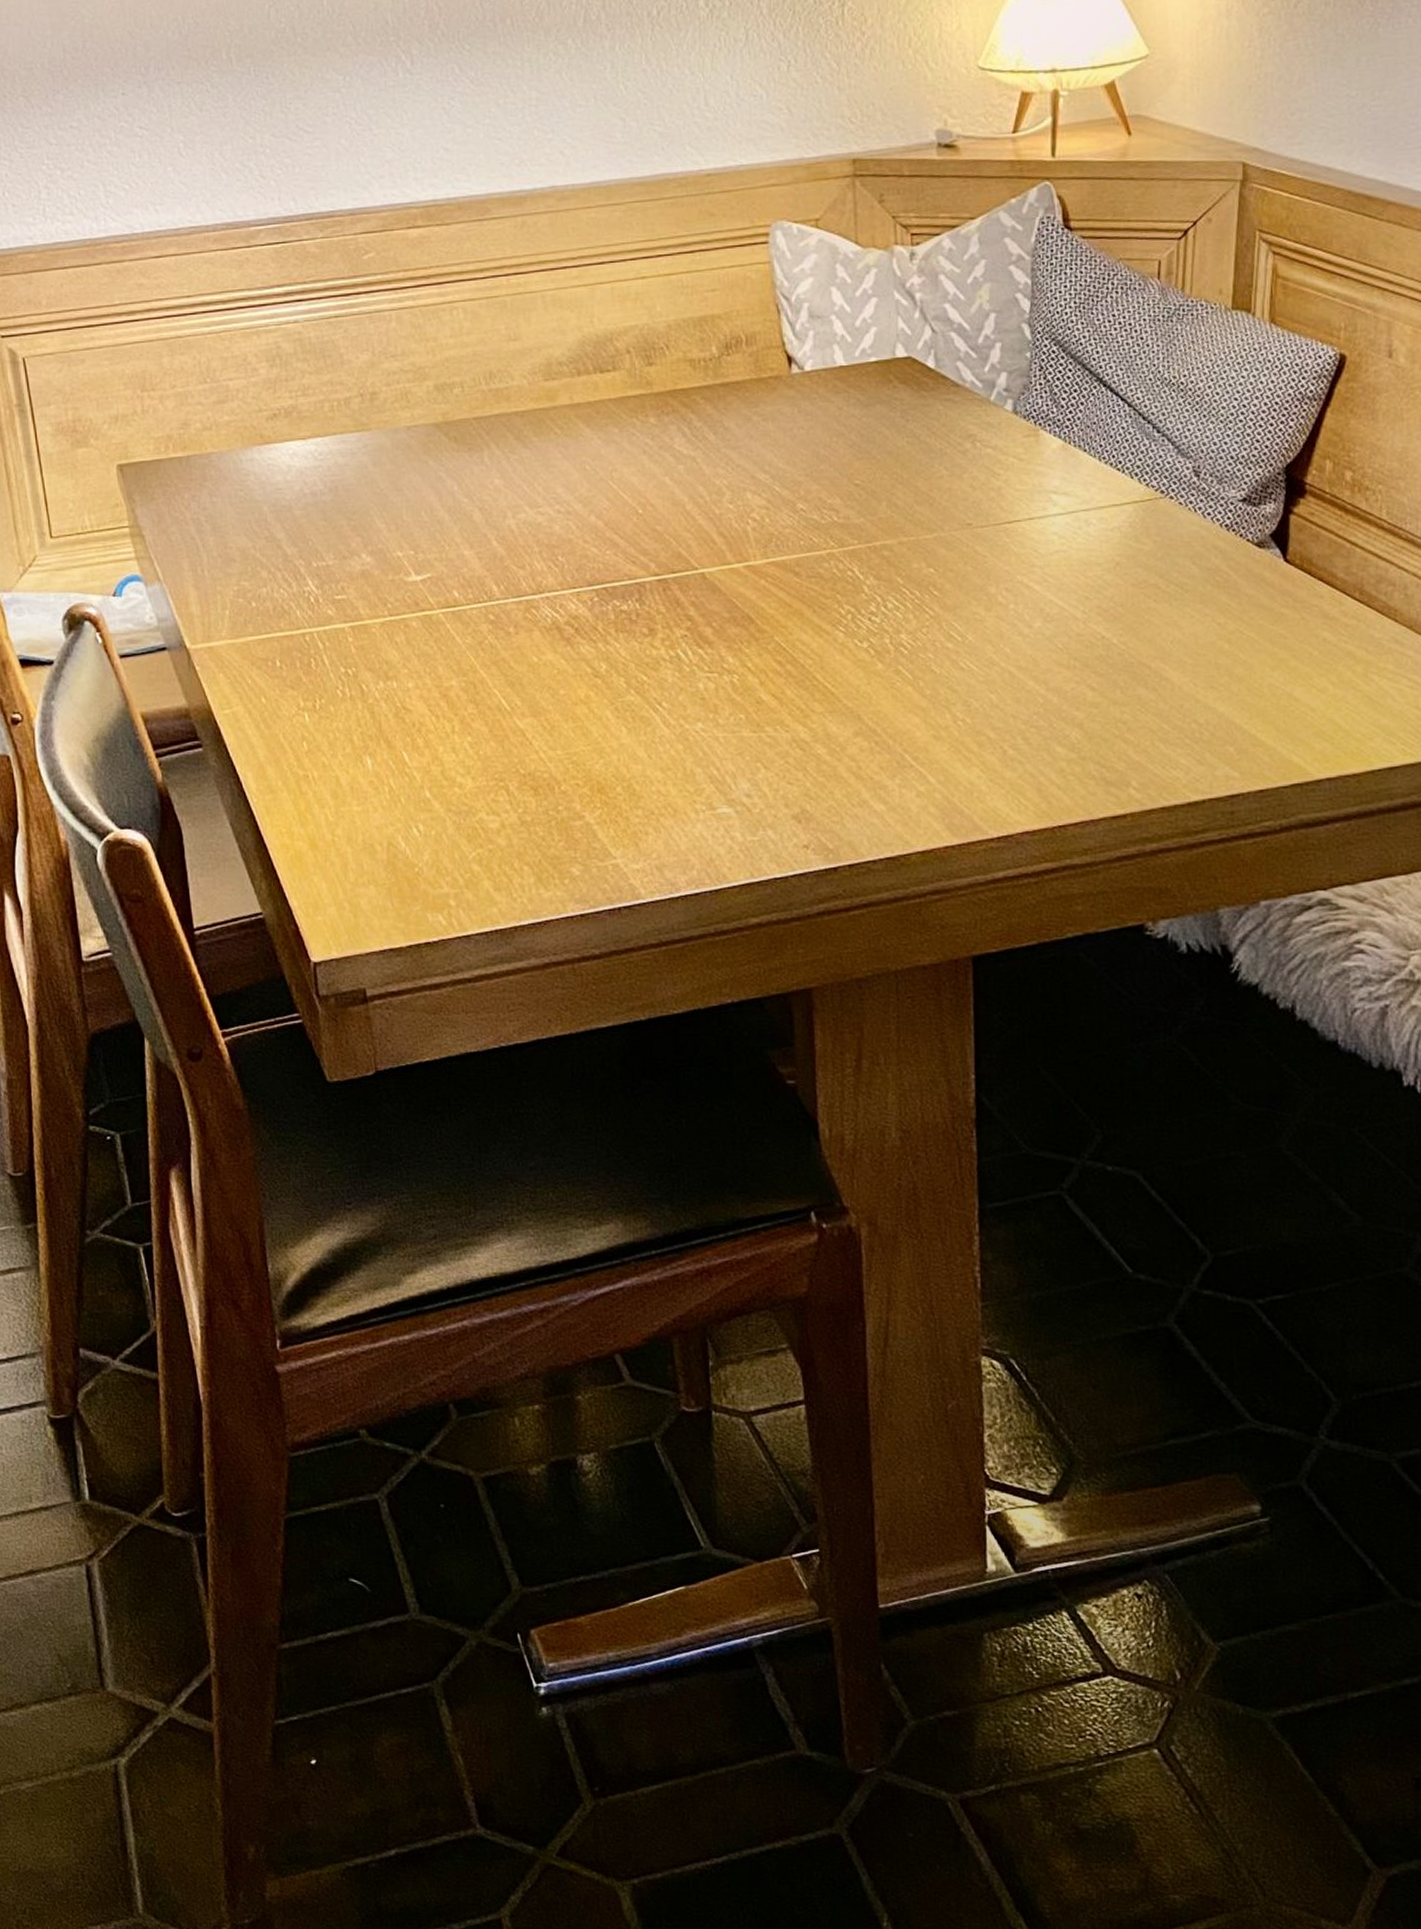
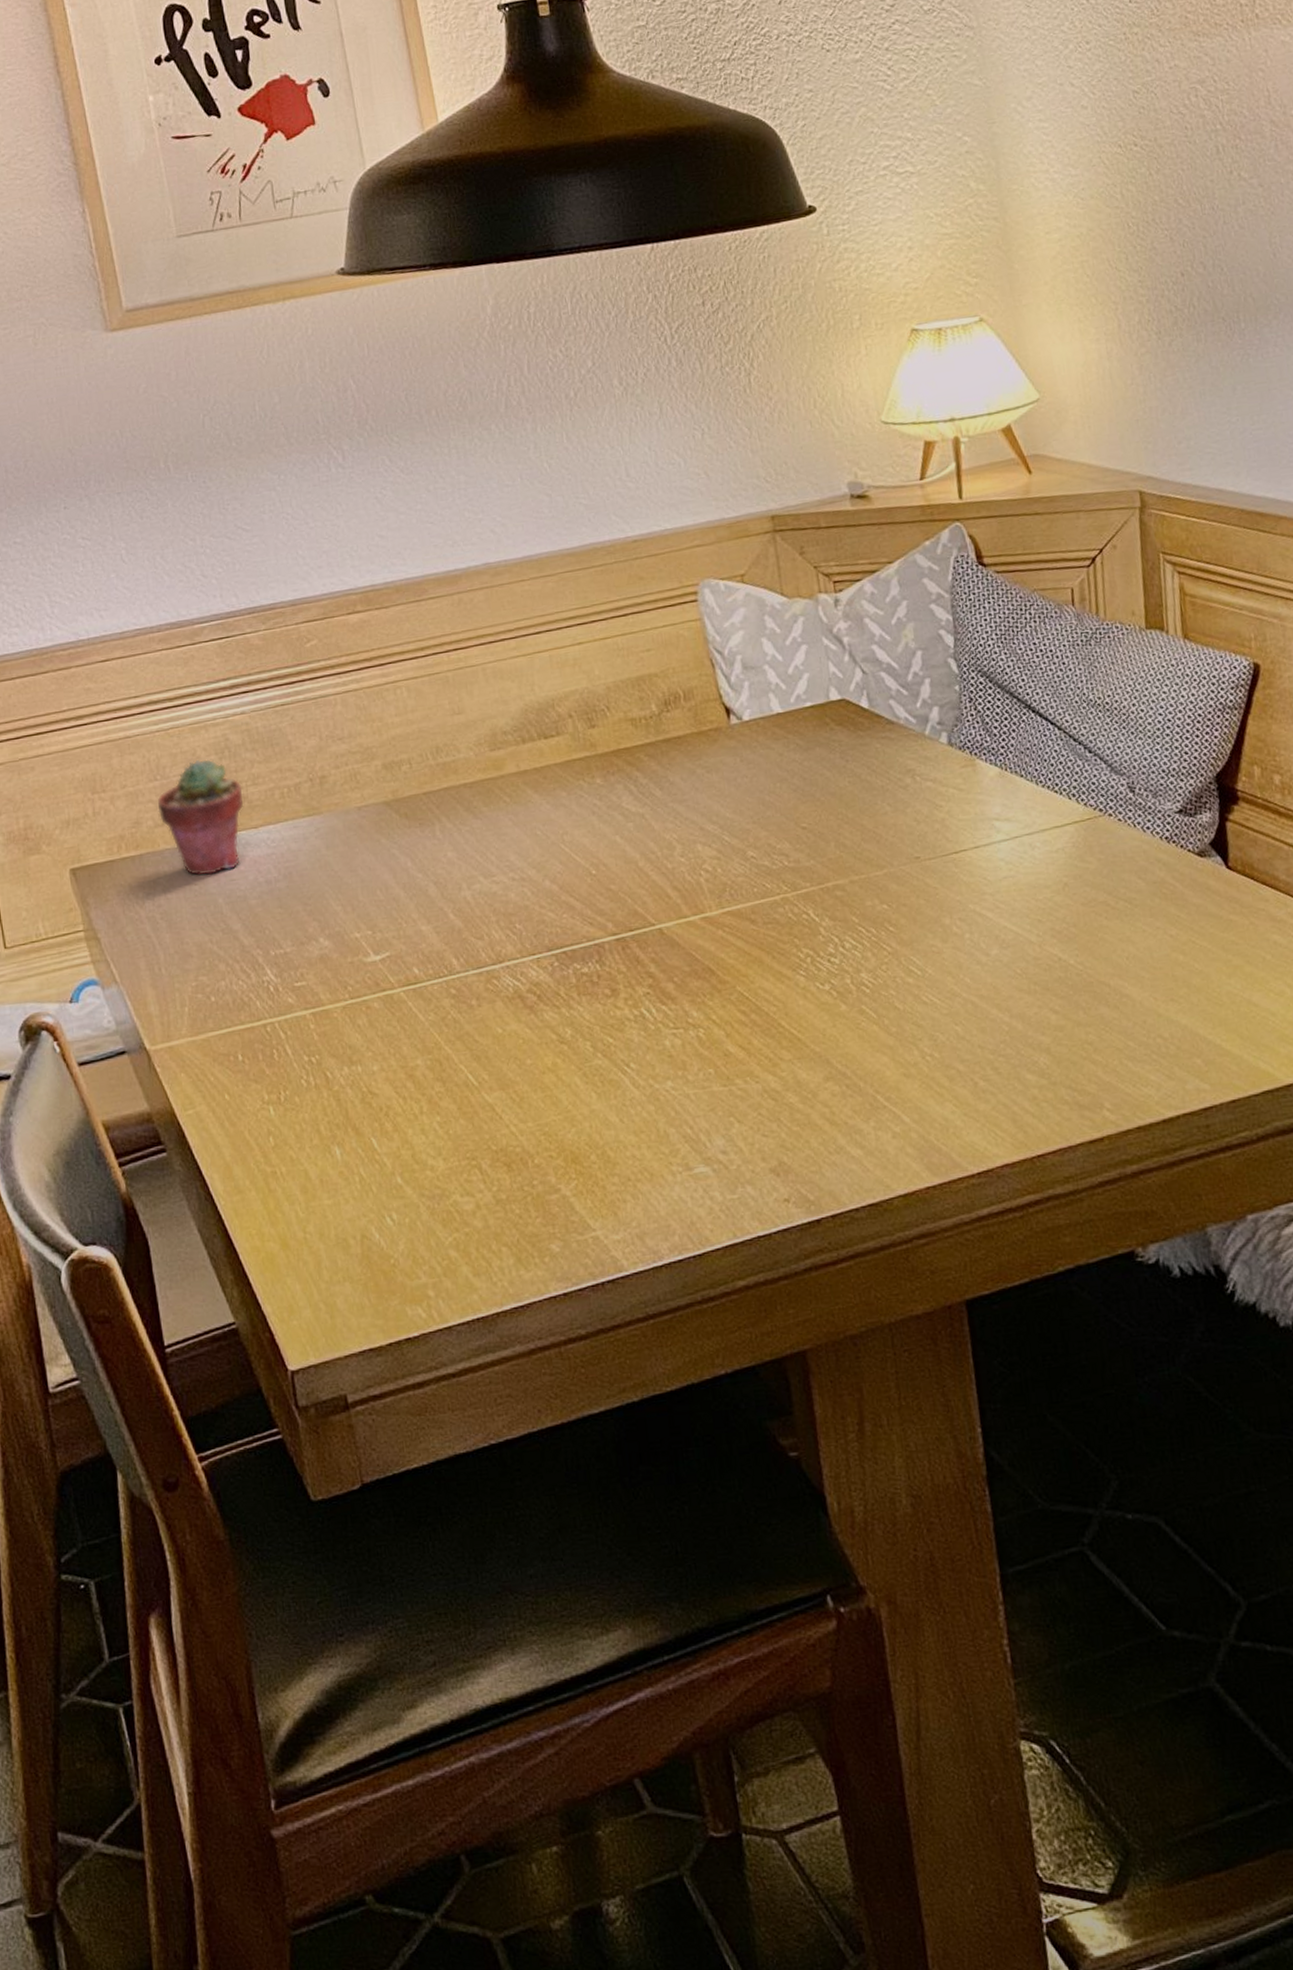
potted succulent: none [206,366,293,482] -> present [158,759,244,876]

